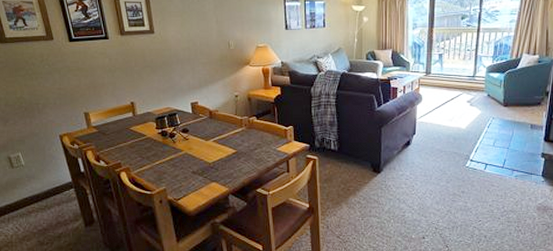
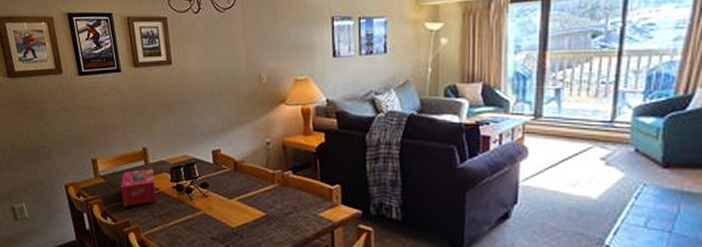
tissue box: none [112,119,144,151] -> present [121,168,157,207]

